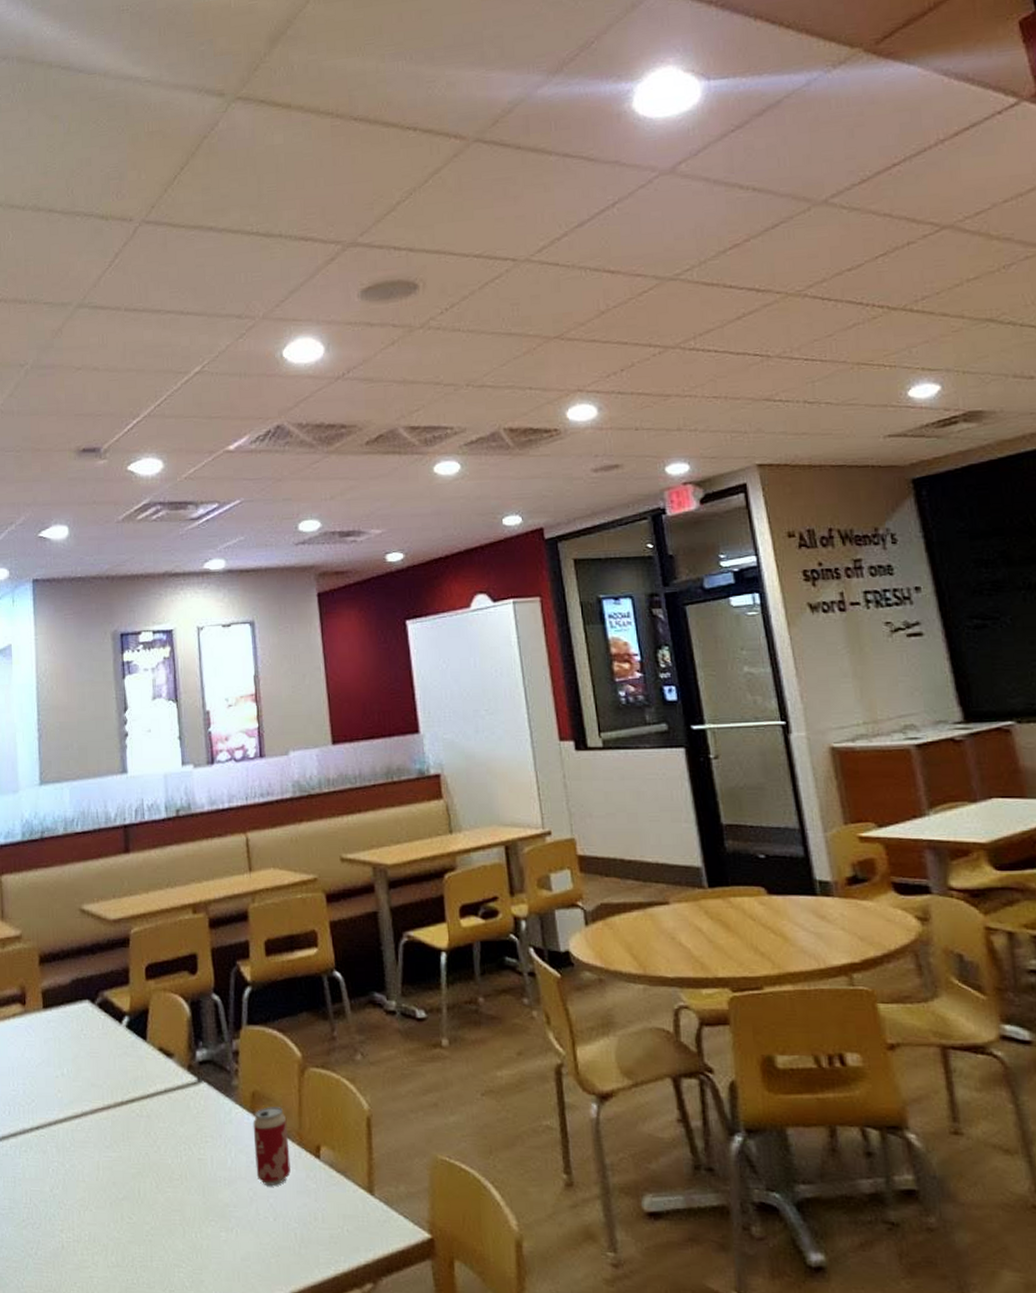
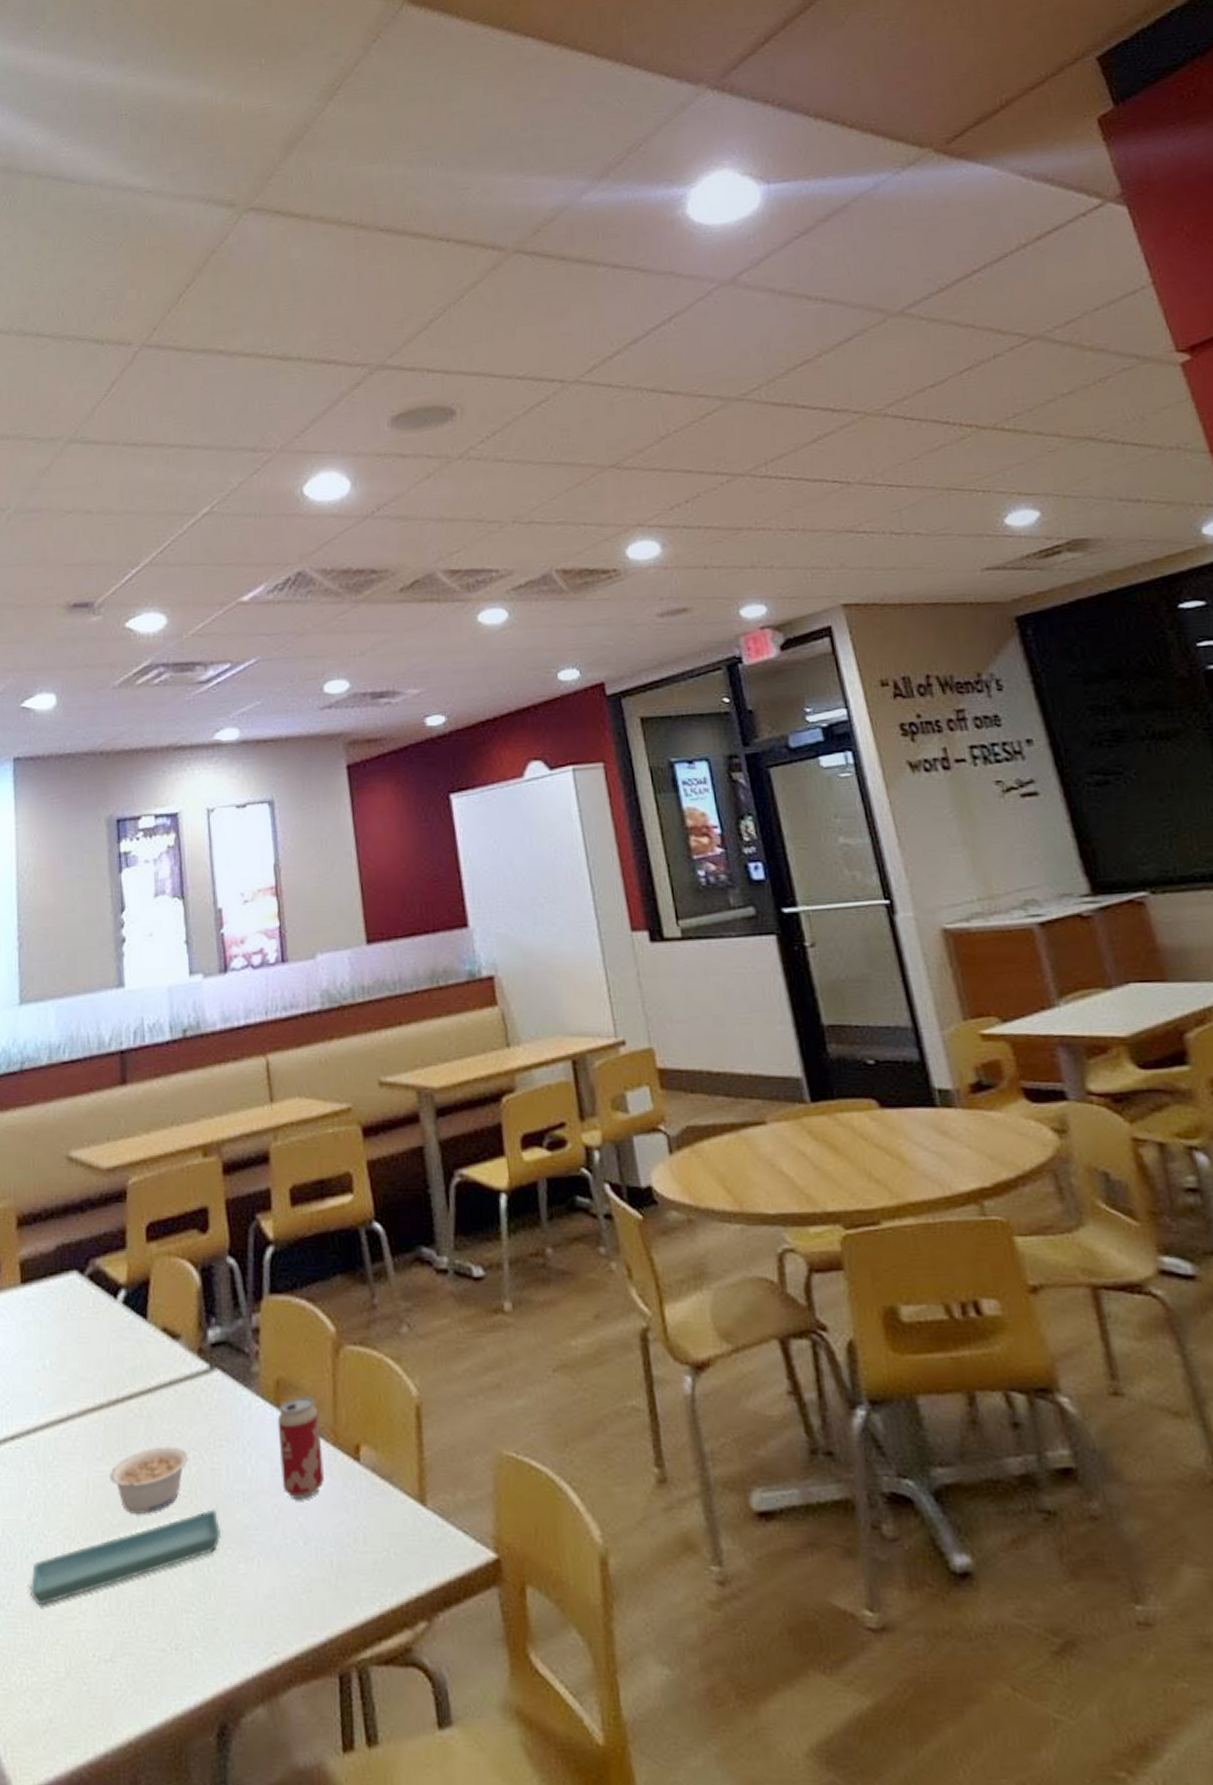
saucer: none [52,1190,207,1257] -> present [29,1509,222,1606]
legume: none [116,1140,180,1191] -> present [109,1447,189,1514]

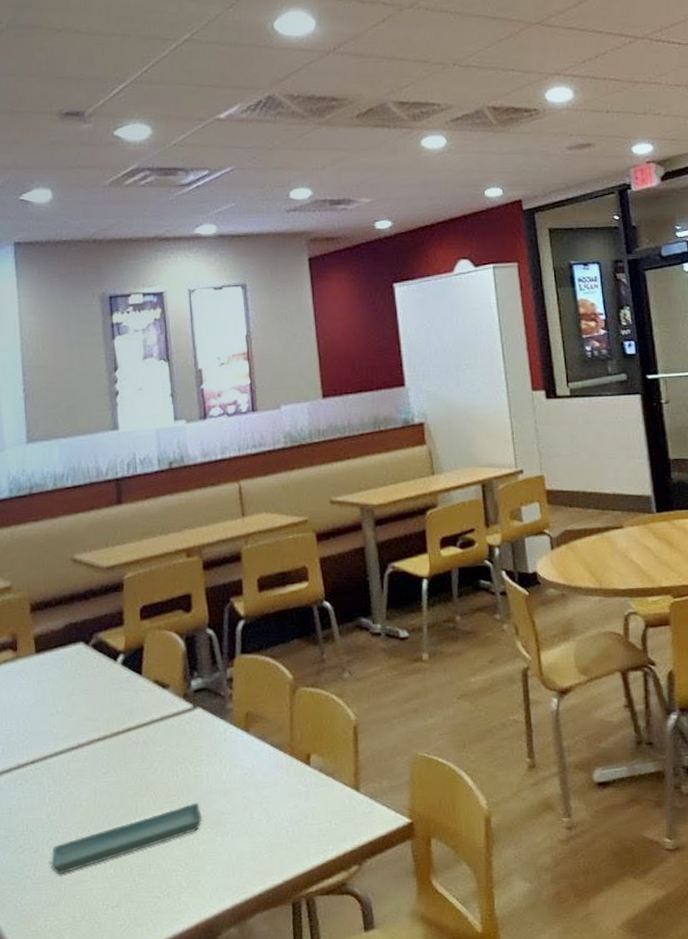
legume: present [109,1447,189,1514] -> none [113,762,177,809]
beverage can: present [277,1397,324,1499] -> none [246,724,283,792]

